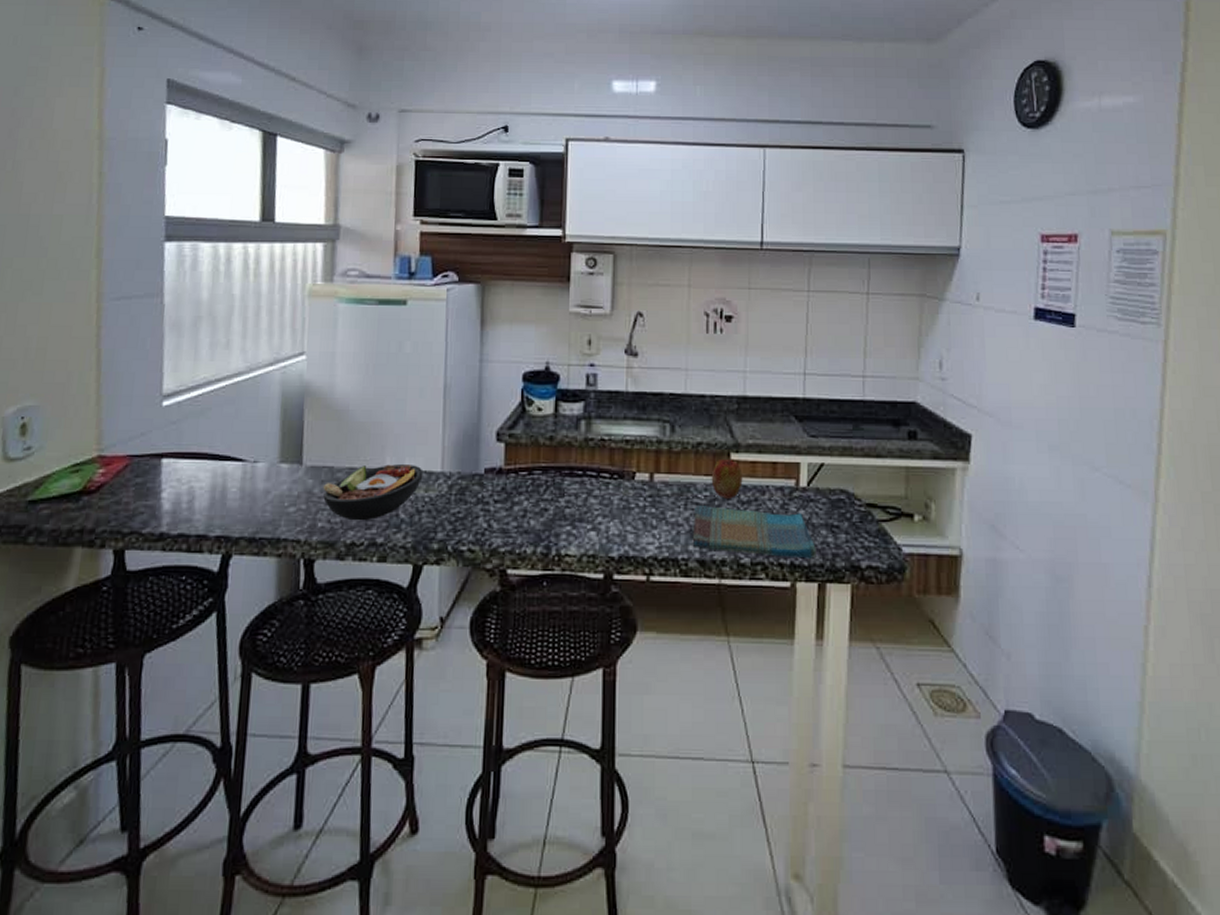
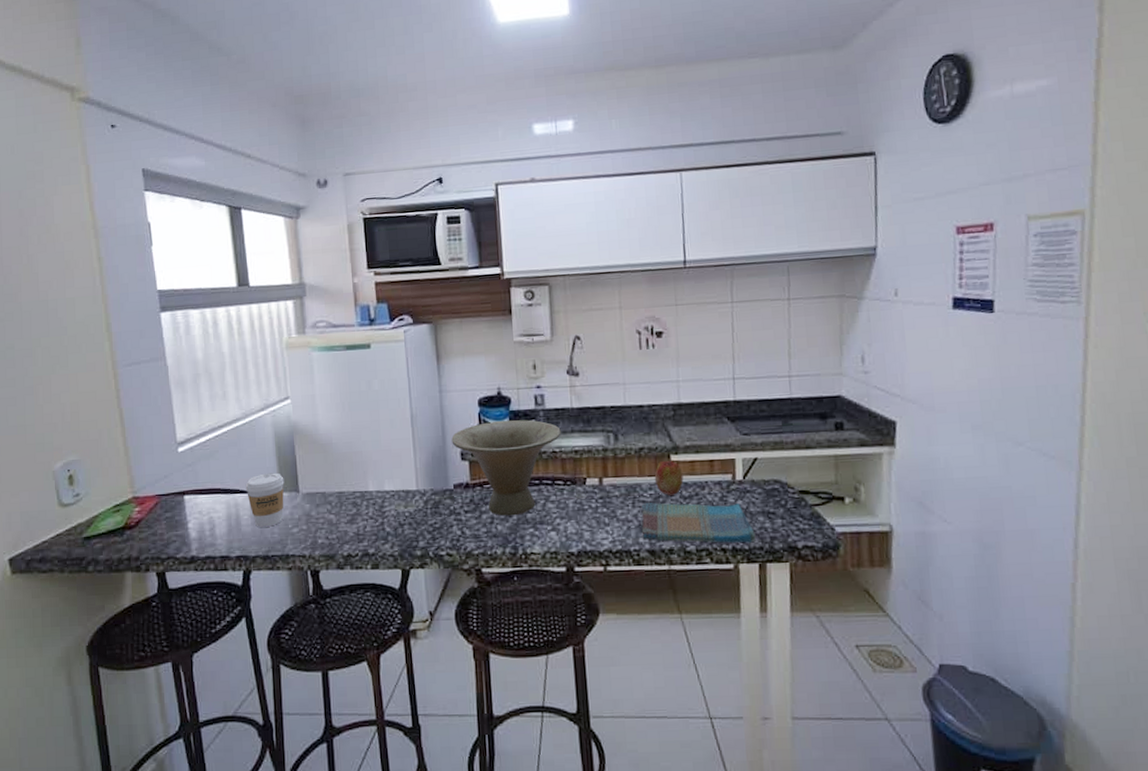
coffee cup: none [238,439,286,503] -> present [245,472,284,527]
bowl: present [322,464,424,521] -> none [318,485,402,536]
bowl: none [488,400,612,510] -> present [451,420,561,516]

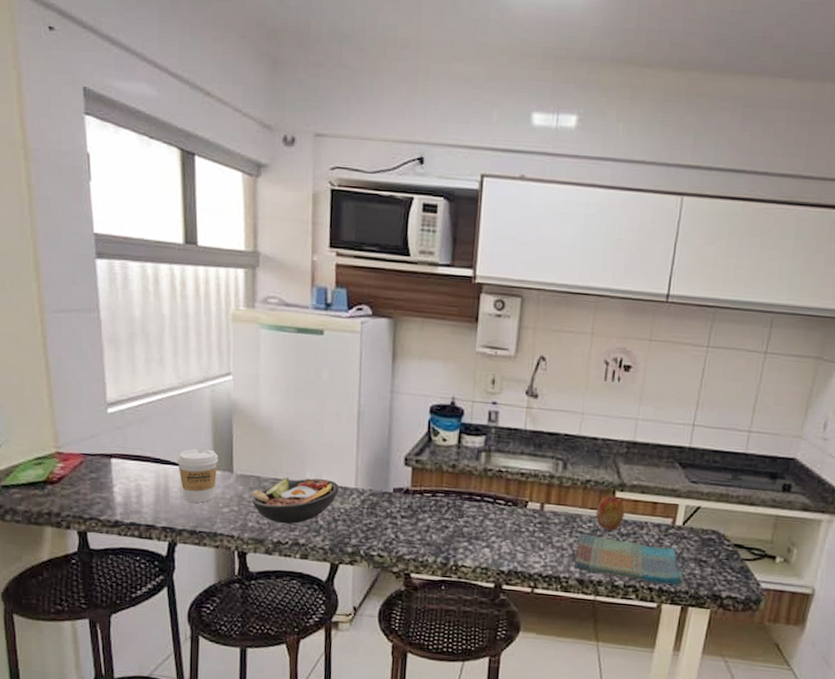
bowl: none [318,485,402,536] -> present [251,477,339,524]
bowl: present [451,420,561,516] -> none [397,431,510,528]

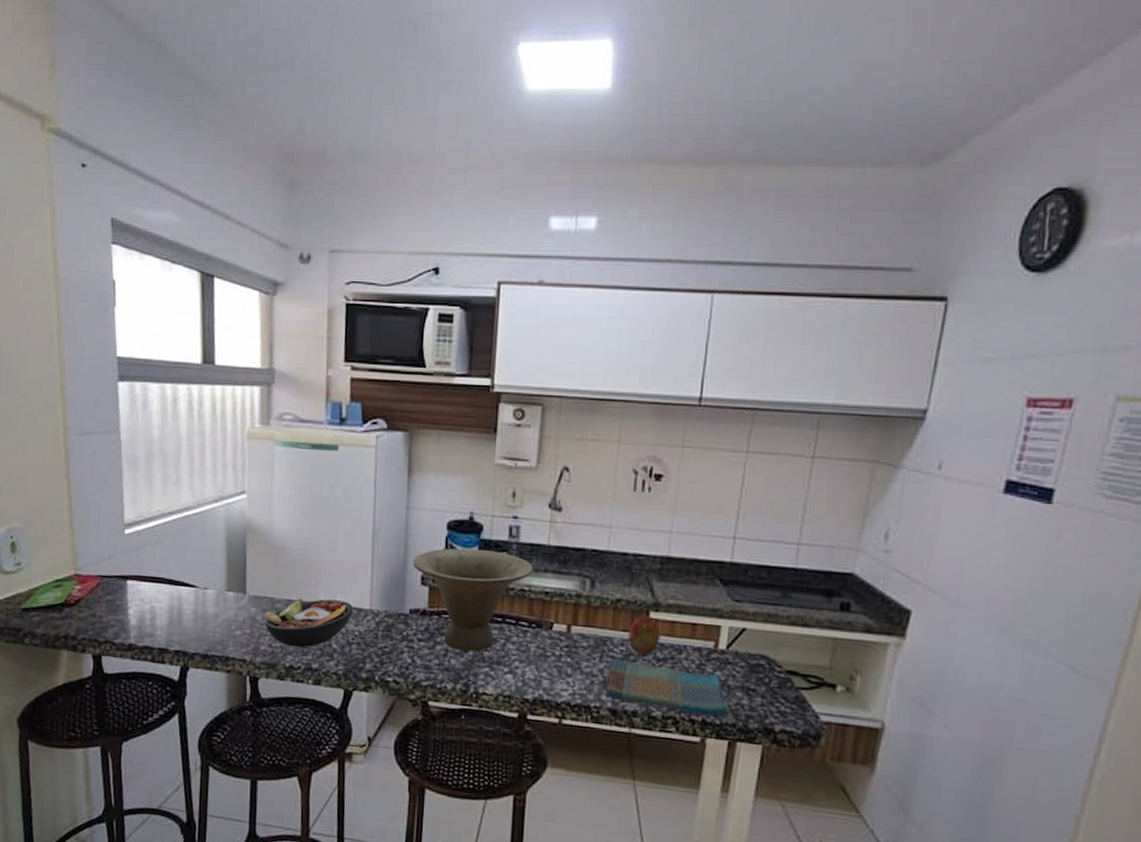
coffee cup: present [177,448,218,503] -> none [191,569,232,625]
bowl: none [397,431,510,528] -> present [413,548,533,652]

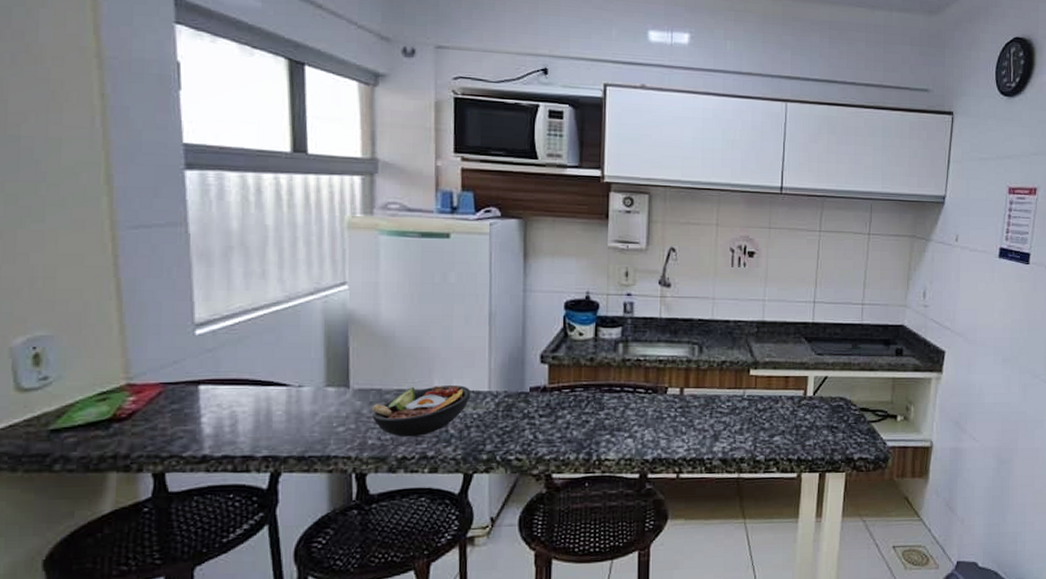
bowl: present [413,548,533,652] -> none [532,326,647,422]
dish towel: present [605,659,730,718] -> none [716,414,819,454]
apple: present [628,612,661,655] -> none [733,370,760,408]

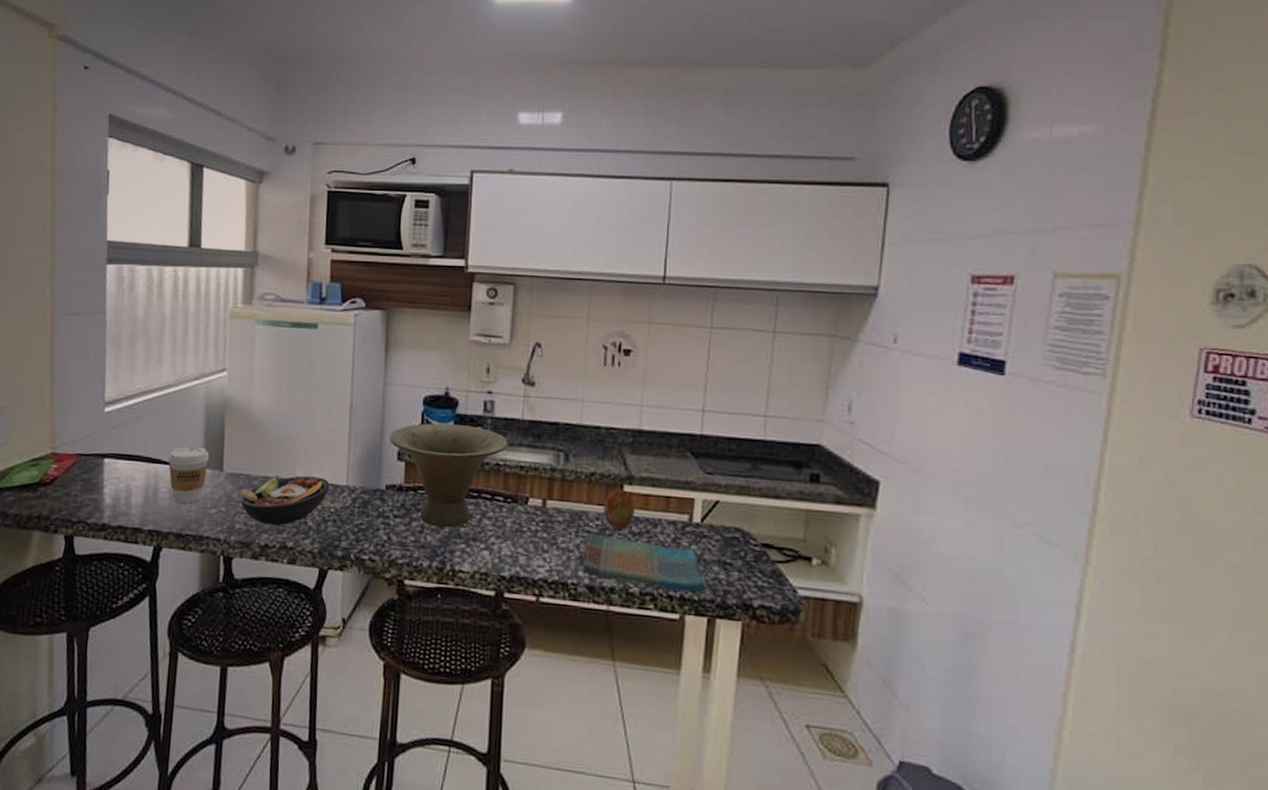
coffee cup: none [281,365,332,425] -> present [168,446,209,504]
bowl: none [532,326,647,422] -> present [390,423,508,528]
dish towel: none [716,414,819,454] -> present [582,534,707,594]
apple: none [733,370,760,408] -> present [603,486,635,529]

